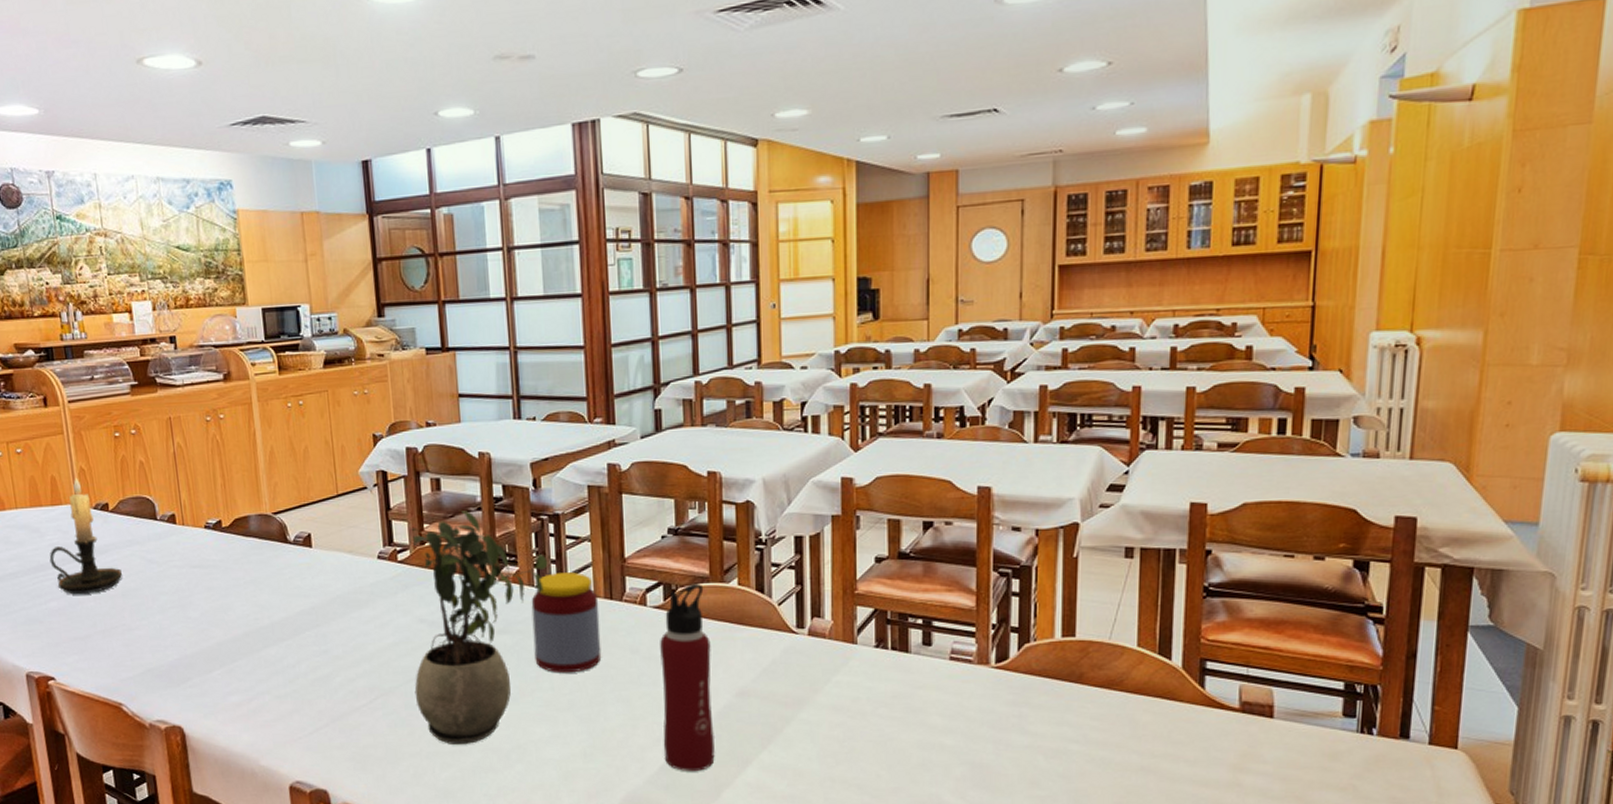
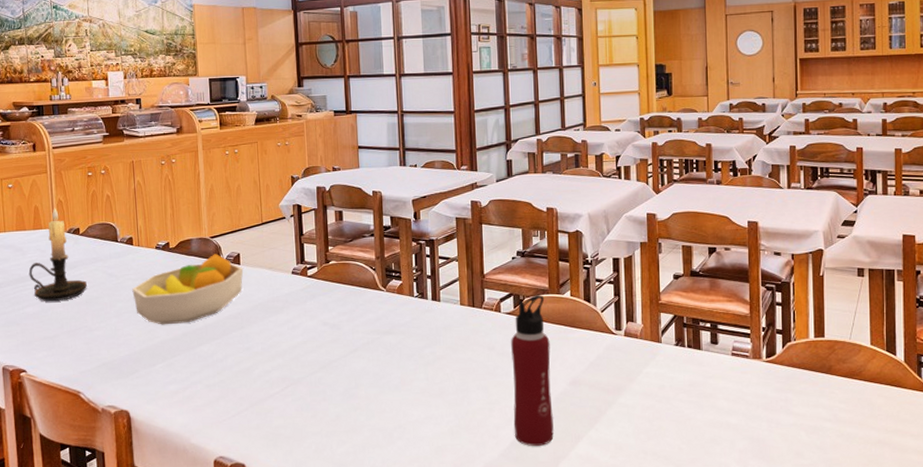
fruit bowl: none [178,534,317,623] -> present [132,254,244,325]
potted plant: present [411,511,548,744] -> none [318,236,425,425]
jar: present [531,572,602,673] -> none [411,285,466,366]

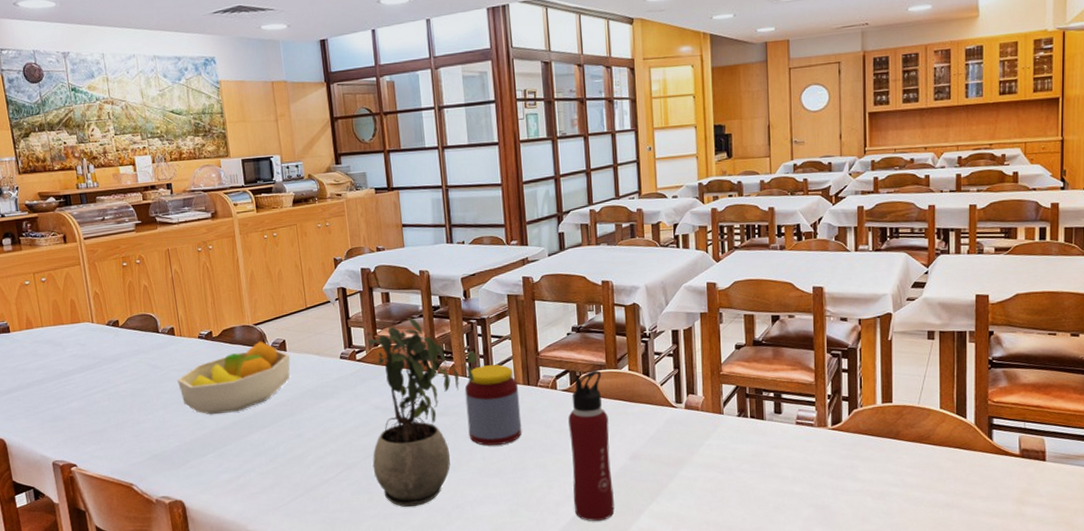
candle holder: present [28,207,87,302] -> none [70,300,131,396]
potted plant: none [318,236,425,425] -> present [366,318,477,507]
jar: none [411,285,466,366] -> present [464,364,522,446]

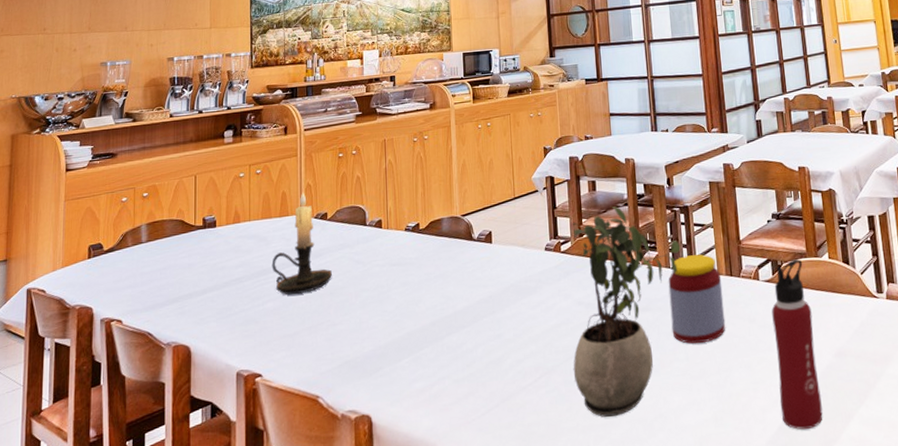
candle holder: none [70,300,131,396] -> present [271,192,332,296]
fruit bowl: present [177,341,290,415] -> none [379,233,495,315]

